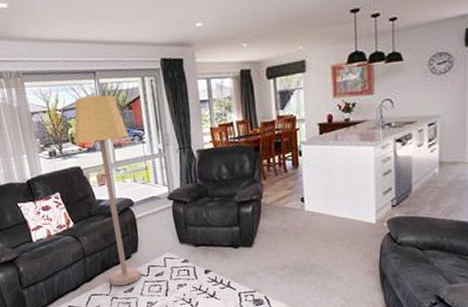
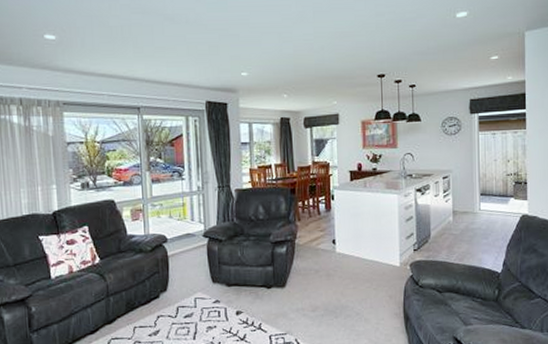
lamp: present [73,94,143,286] -> none [110,130,171,329]

